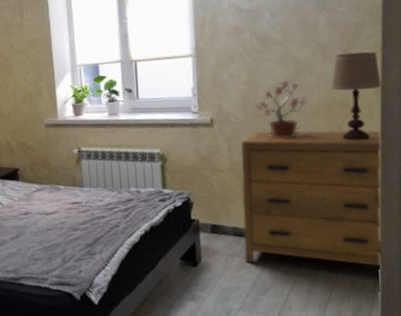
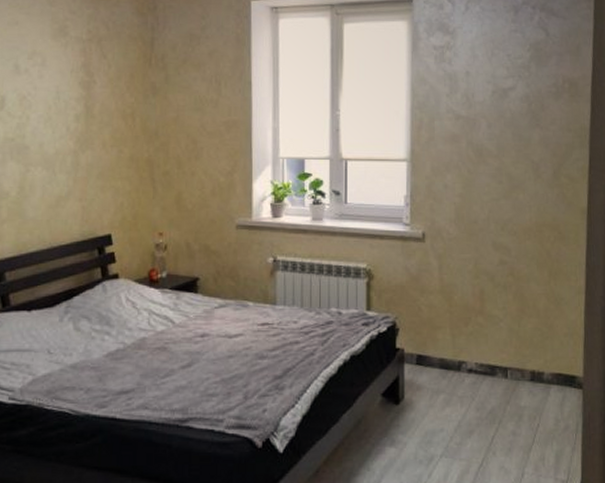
dresser: present [240,130,382,267] -> none [450,250,586,405]
potted plant: present [256,80,310,140] -> none [470,197,520,261]
table lamp: present [330,51,382,141] -> none [541,174,588,268]

